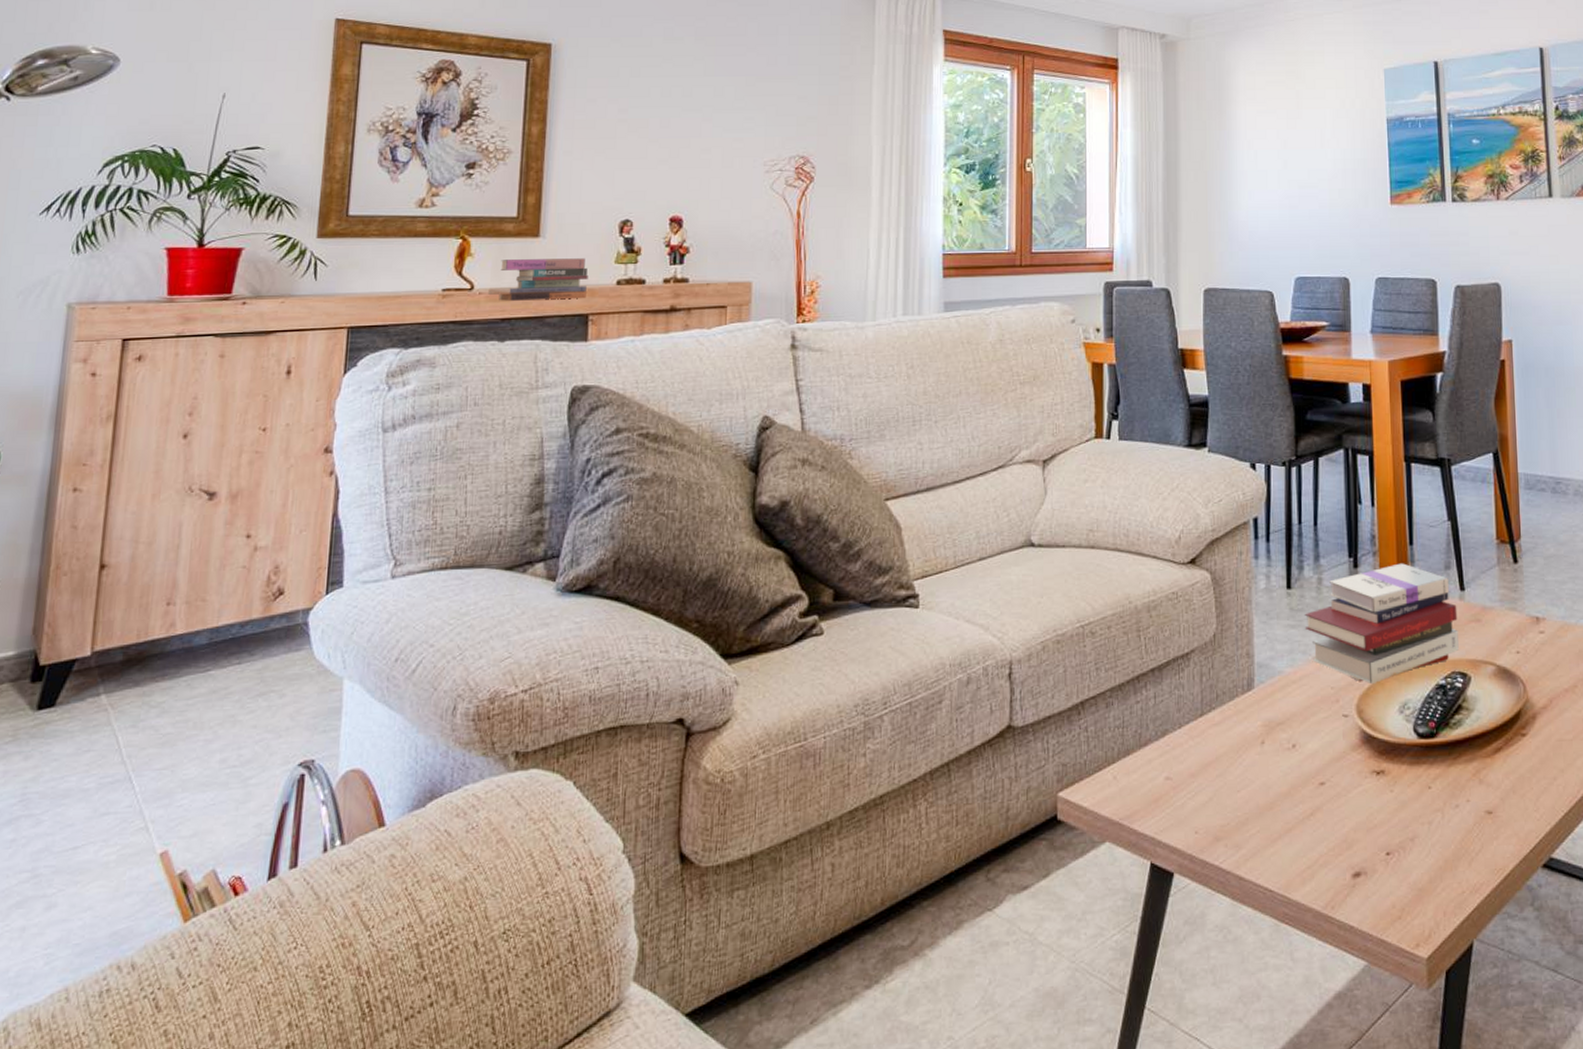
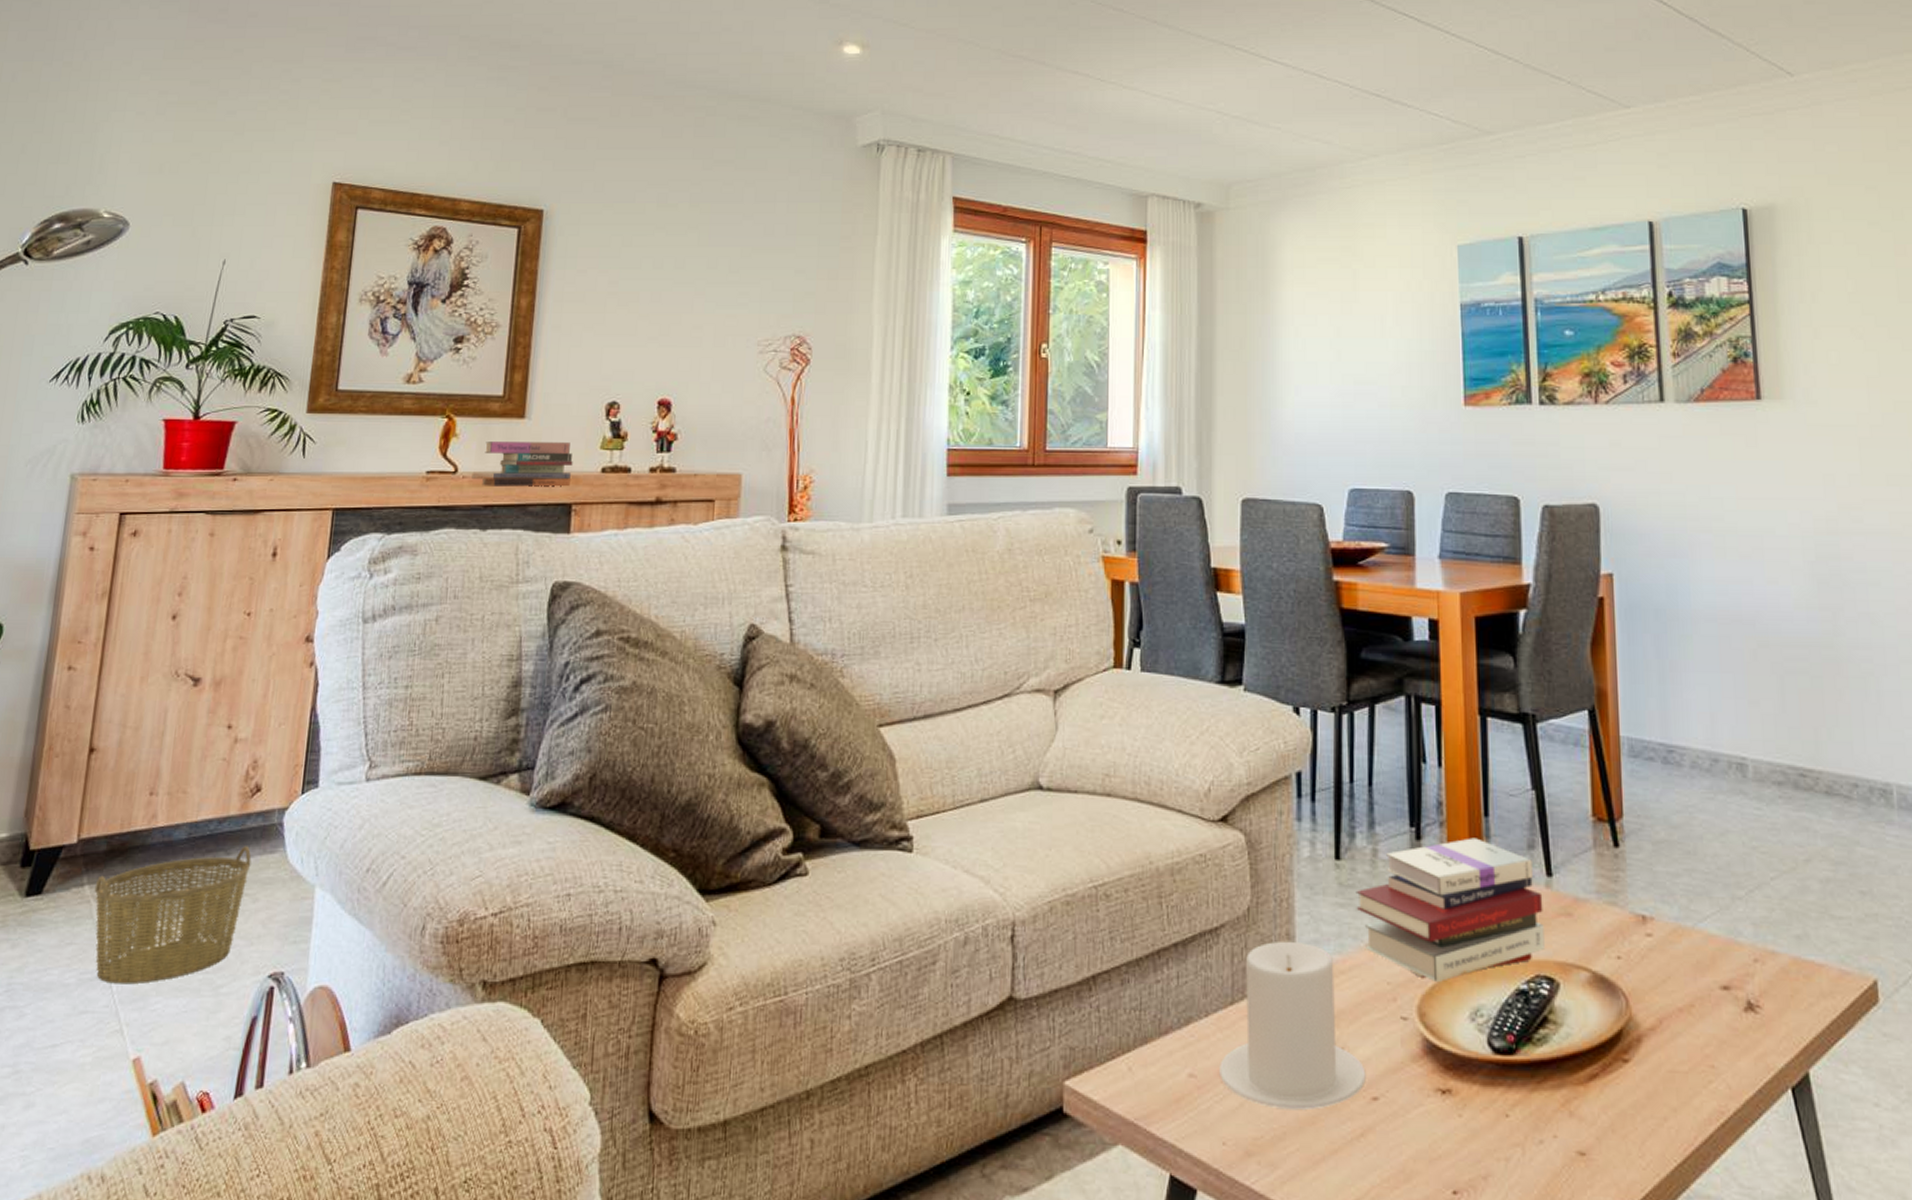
basket: none [111,646,277,785] -> present [94,846,252,984]
candle: none [1192,659,1314,799] -> present [1219,941,1366,1110]

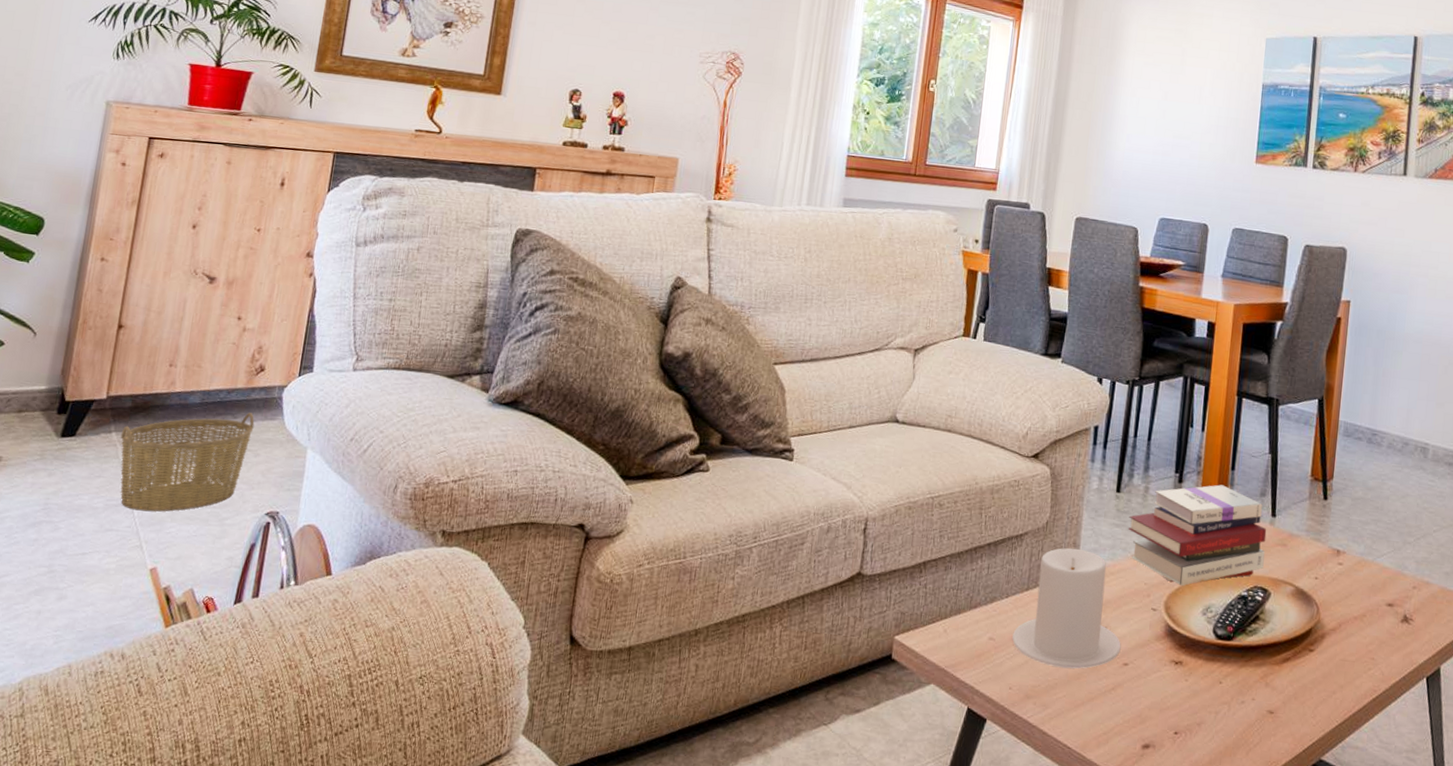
books: present [472,442,573,487] -> none [453,111,539,154]

